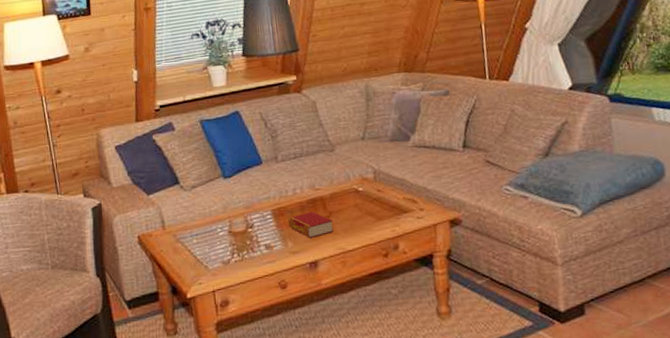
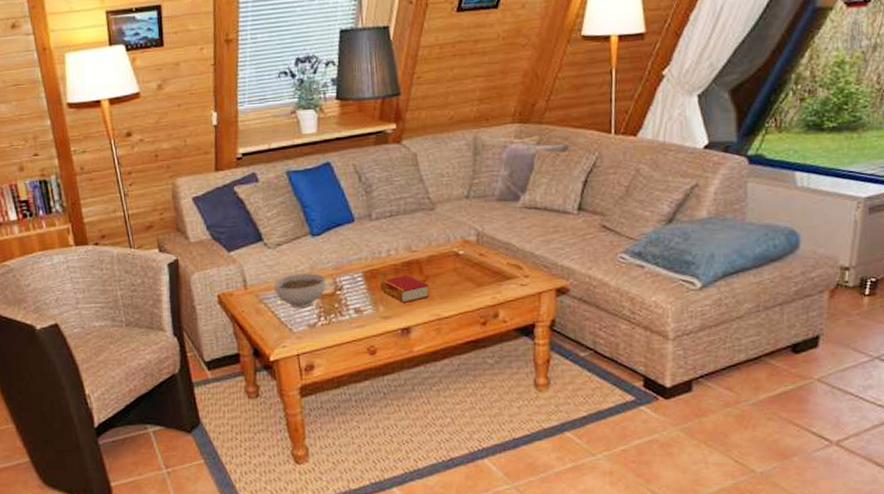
bowl: none [189,212,238,246] -> present [273,273,326,308]

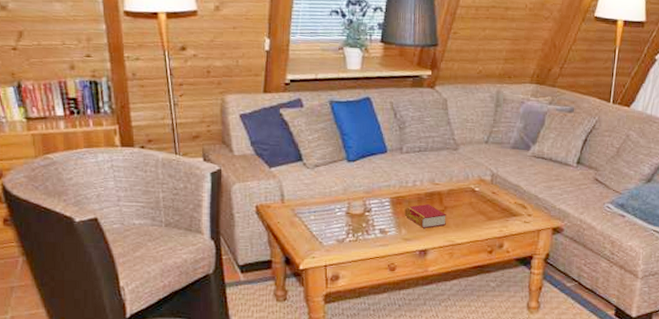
bowl: present [273,273,326,308] -> none [309,194,357,224]

